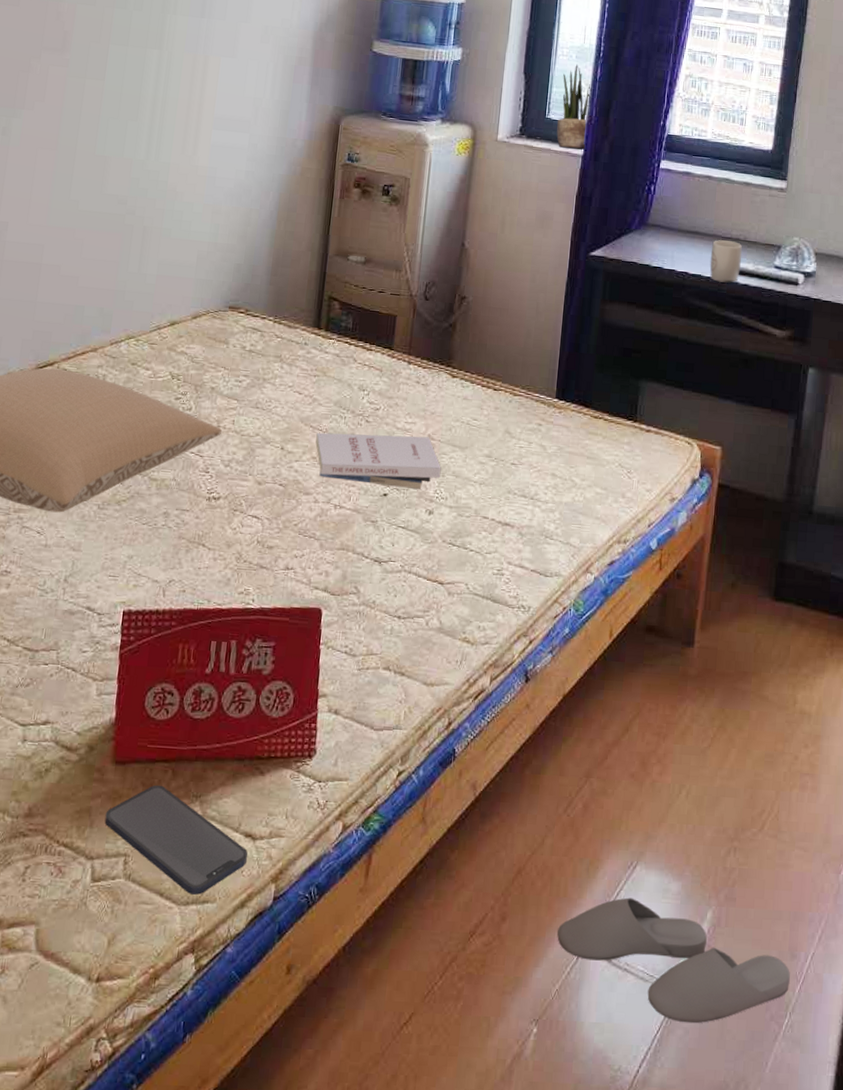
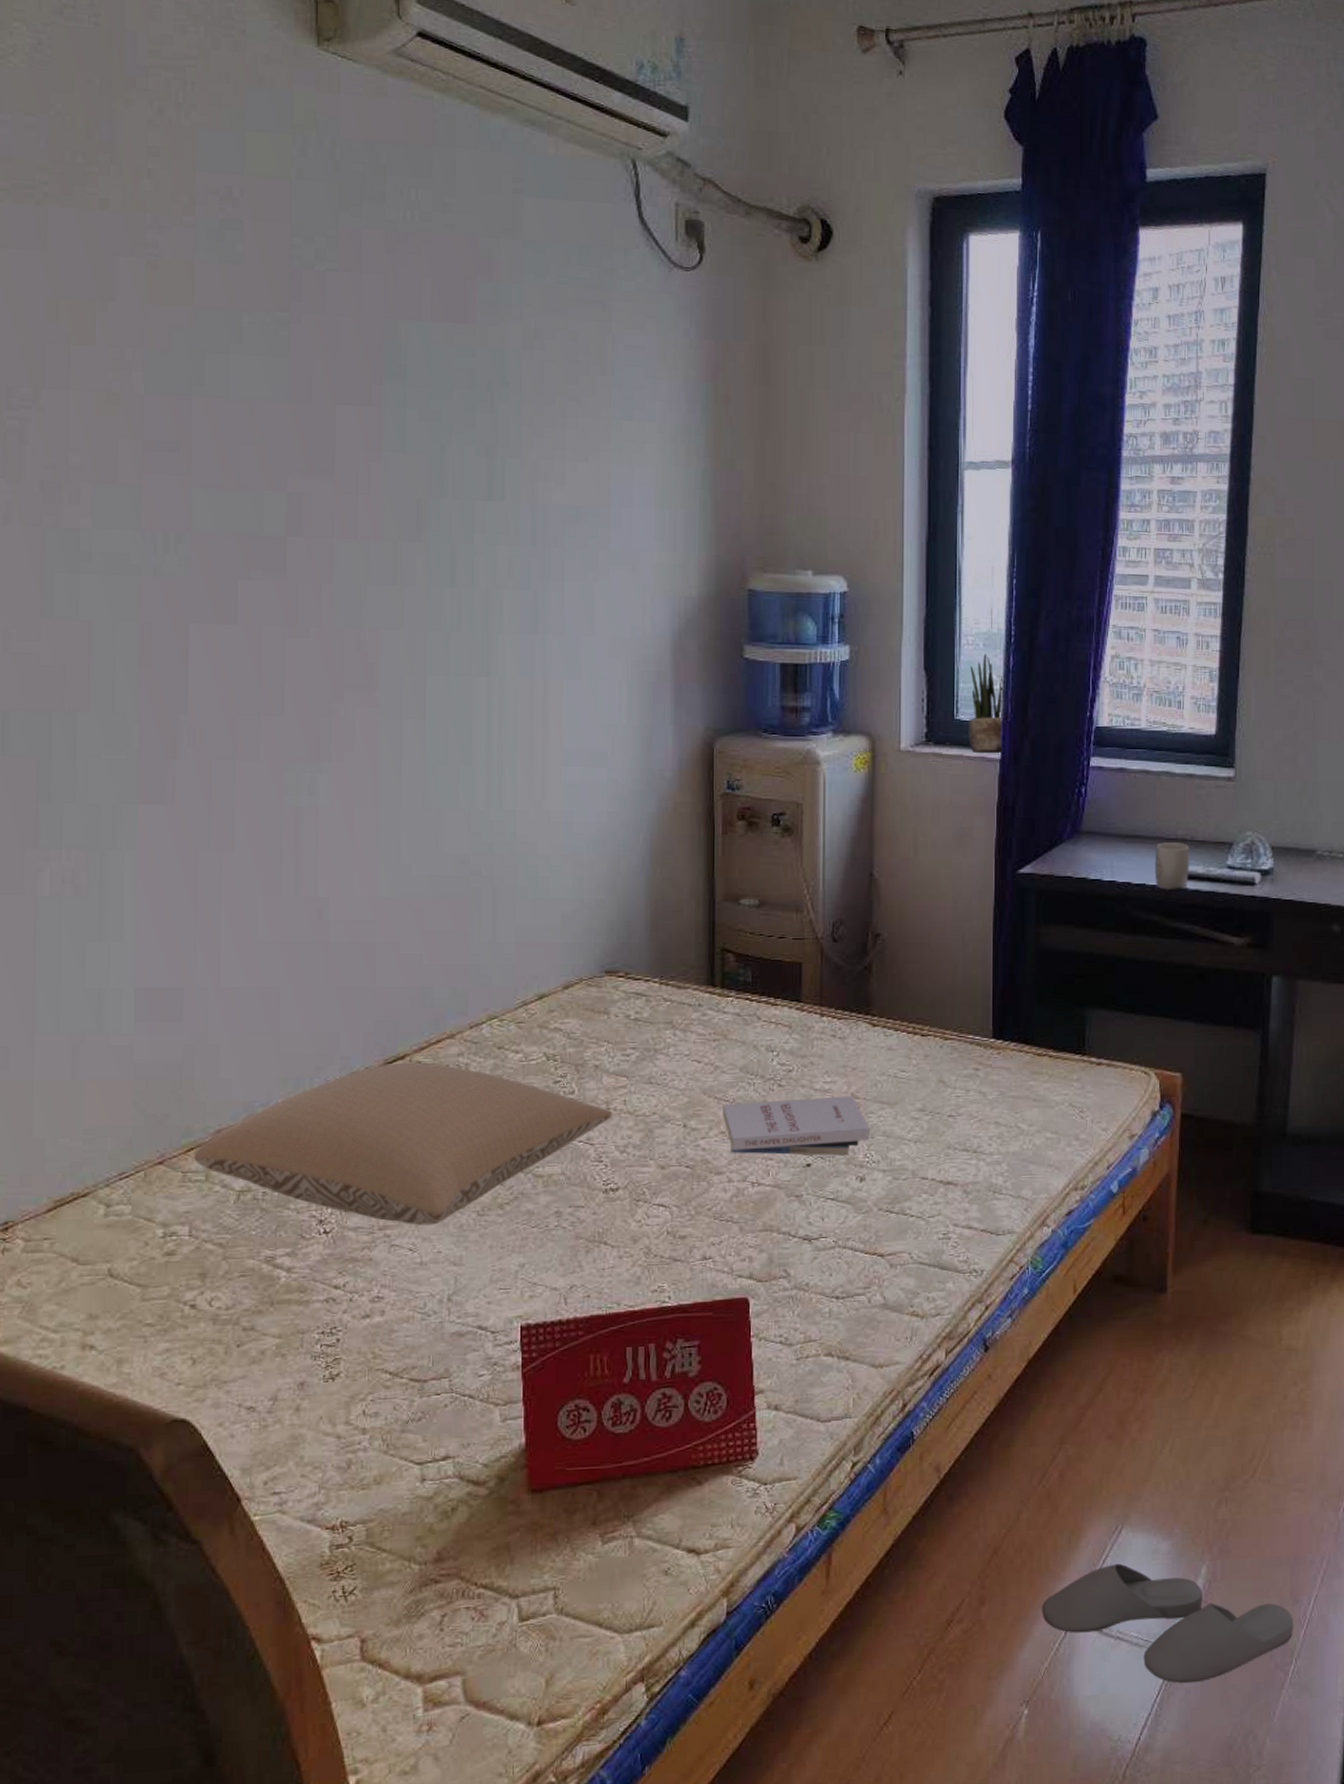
smartphone: present [104,785,248,895] -> none [526,1509,693,1621]

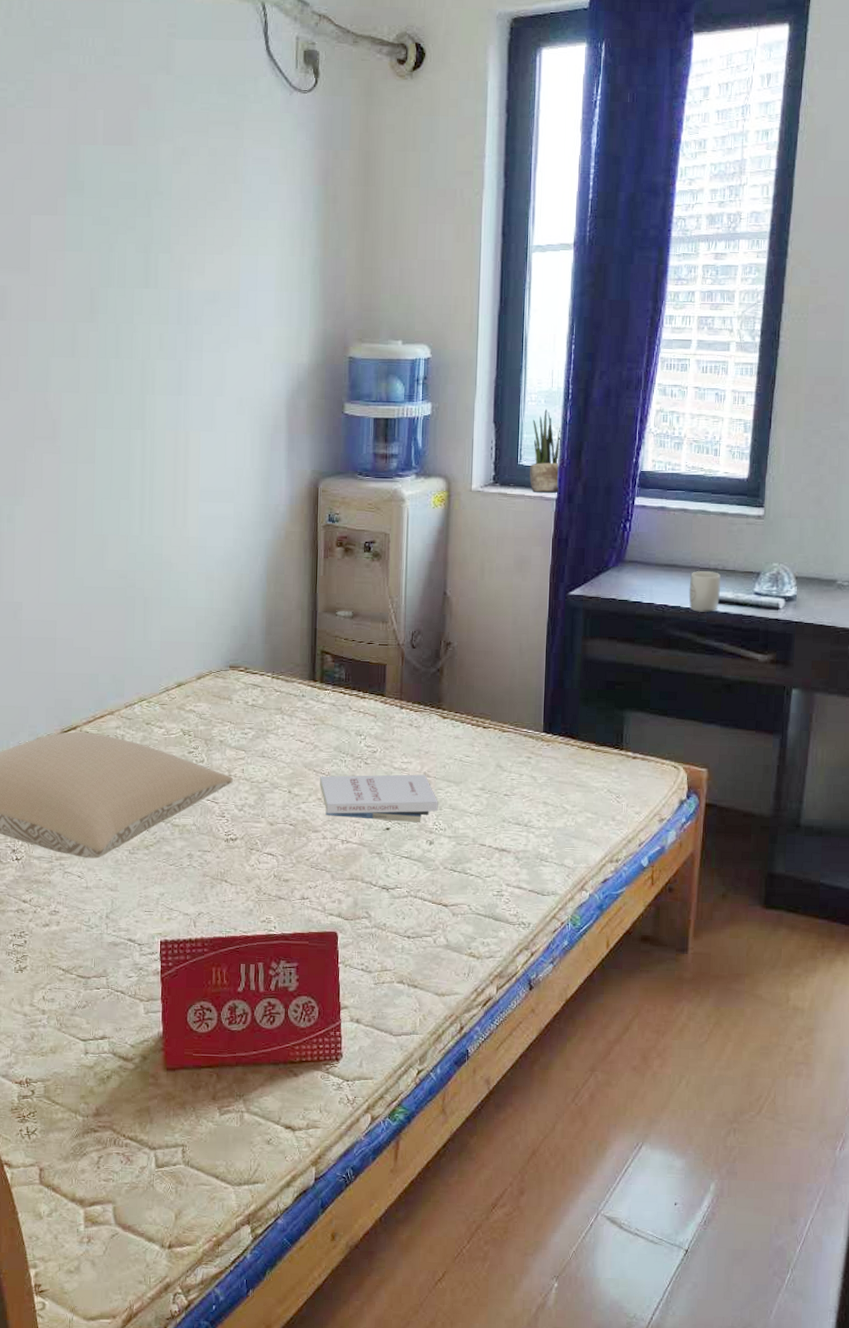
slippers: present [1042,1563,1293,1683] -> none [572,1173,791,1278]

